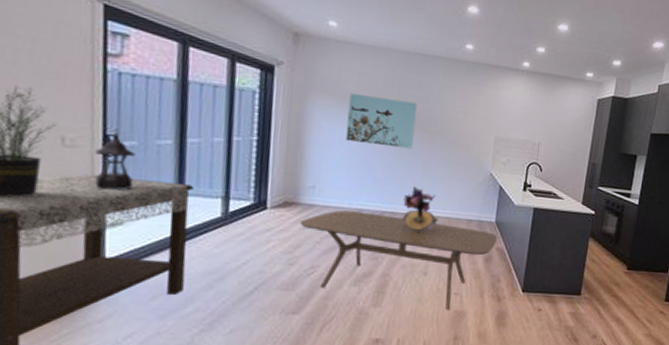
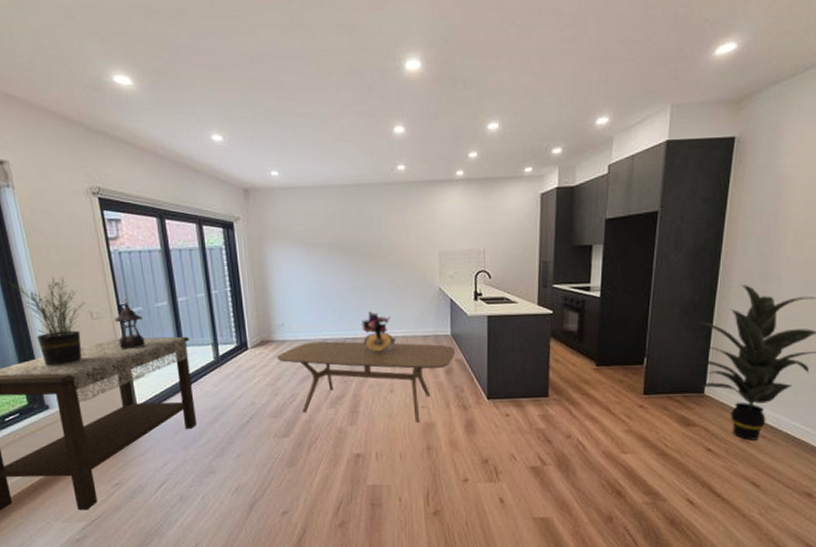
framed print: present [346,93,418,149] -> none [300,232,363,279]

